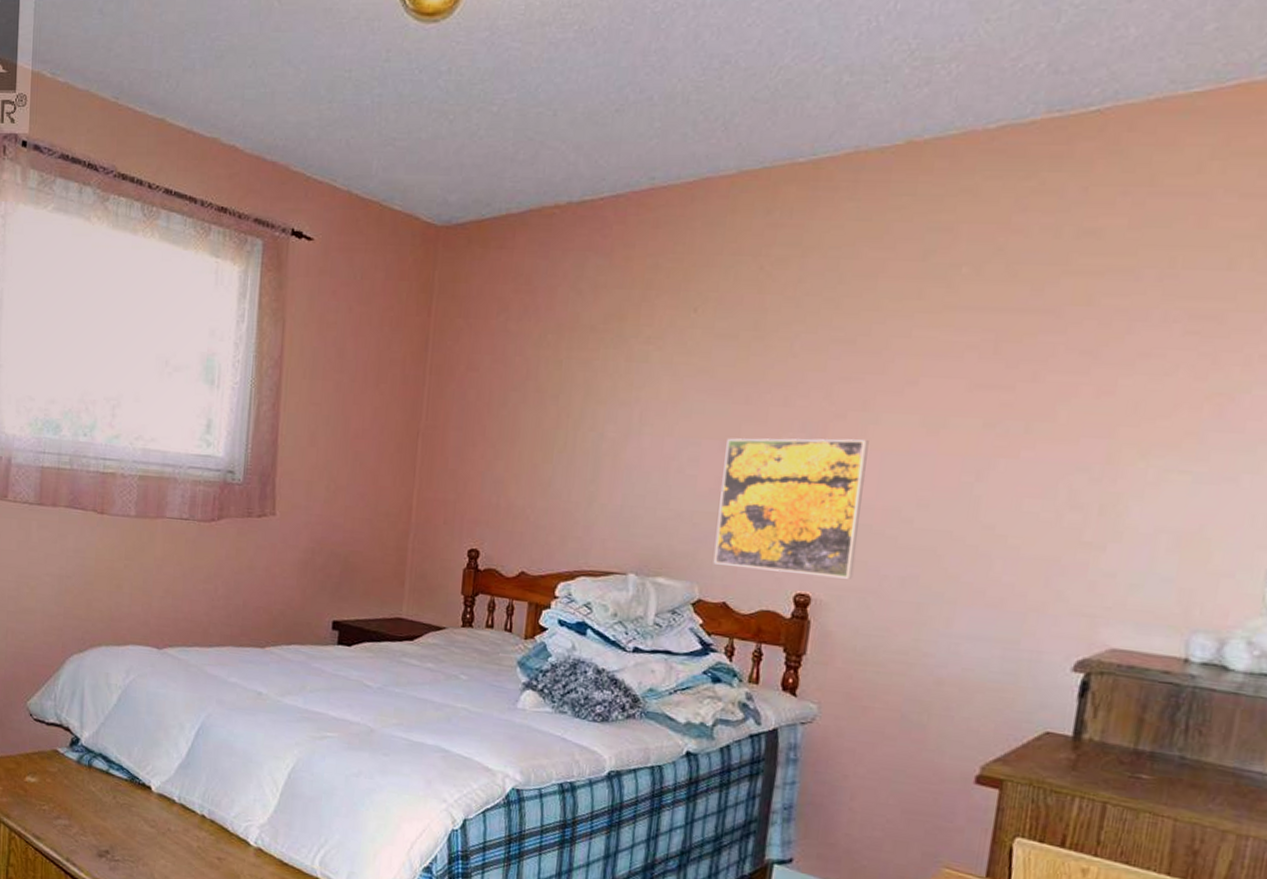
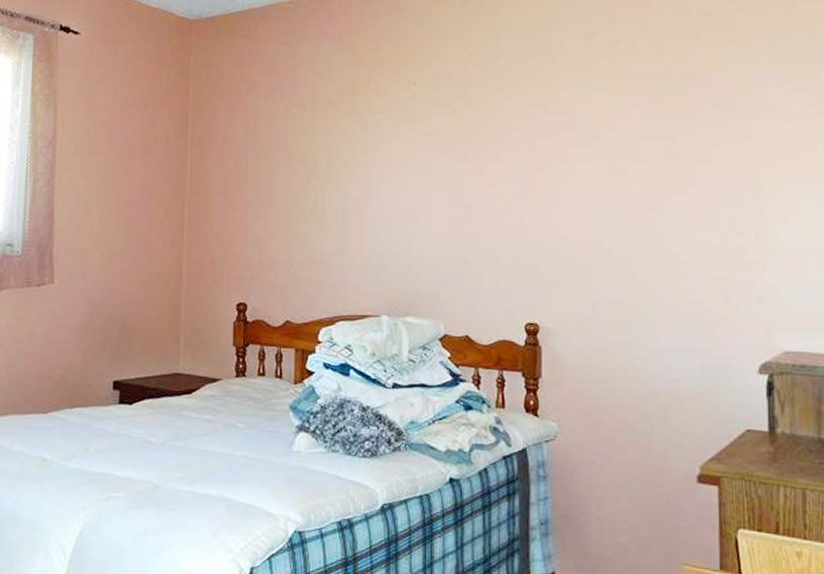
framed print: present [713,438,869,579] -> none [453,186,571,307]

